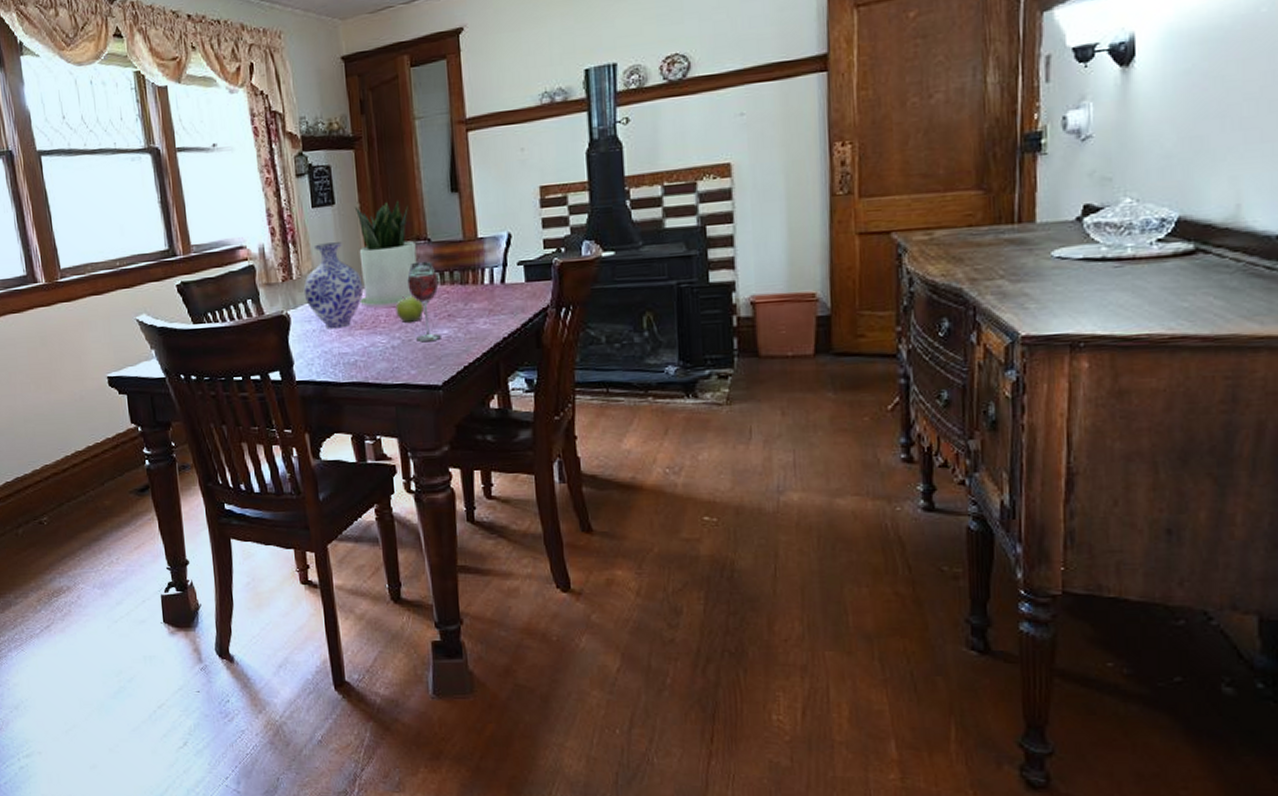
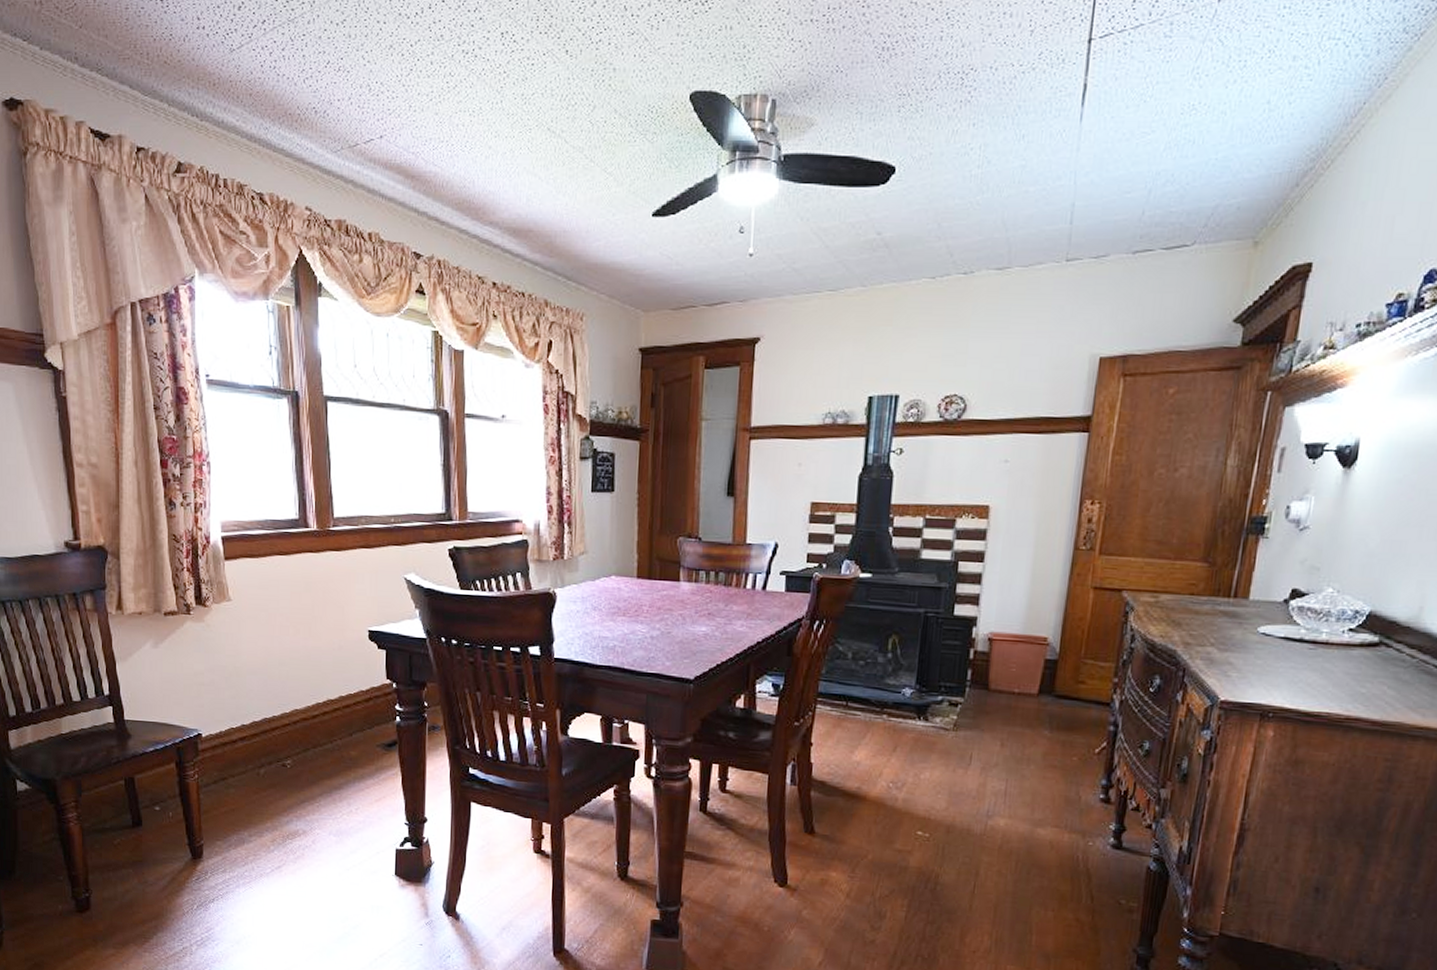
vase: present [303,242,364,329] -> none [572,528,631,613]
planter: present [354,200,417,309] -> none [626,496,687,600]
fruit: present [395,296,424,323] -> none [659,590,686,616]
wineglass: present [407,261,441,342] -> none [673,558,704,637]

